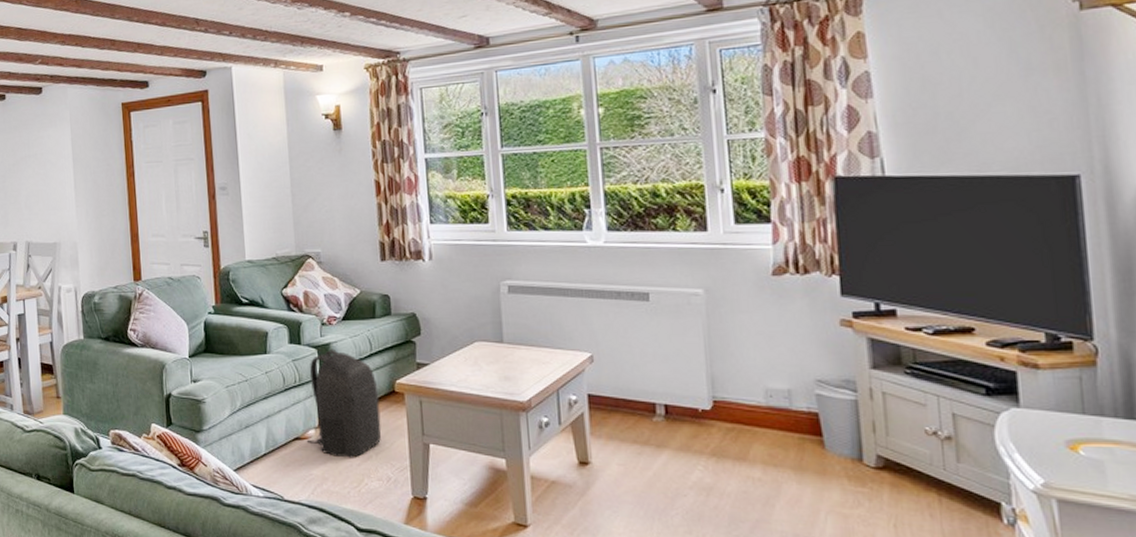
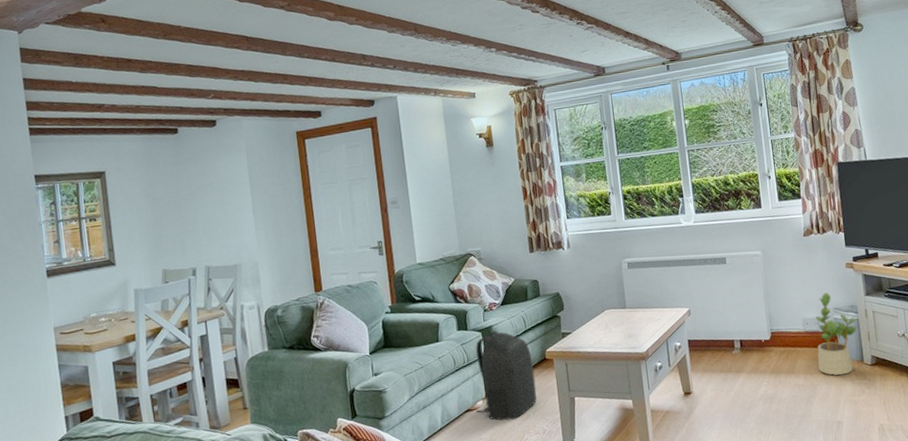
potted plant: none [785,357,856,475] -> present [815,292,857,376]

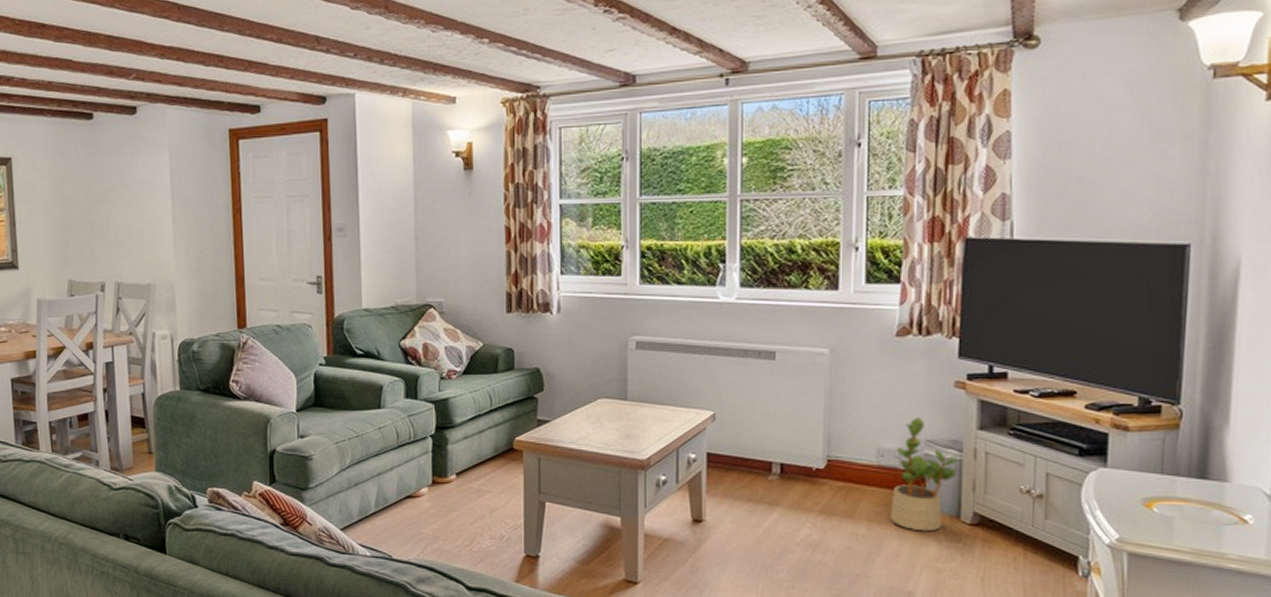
backpack: present [475,330,537,421] -> none [418,404,497,517]

